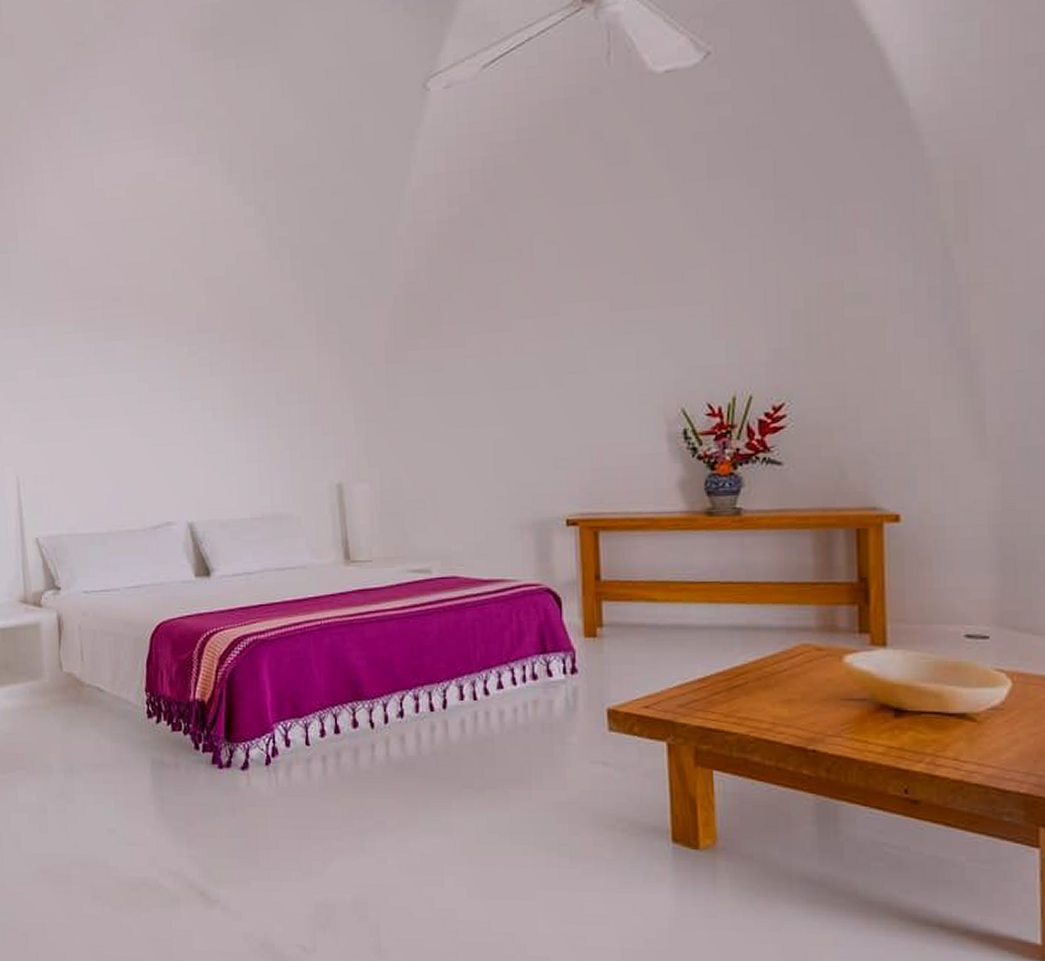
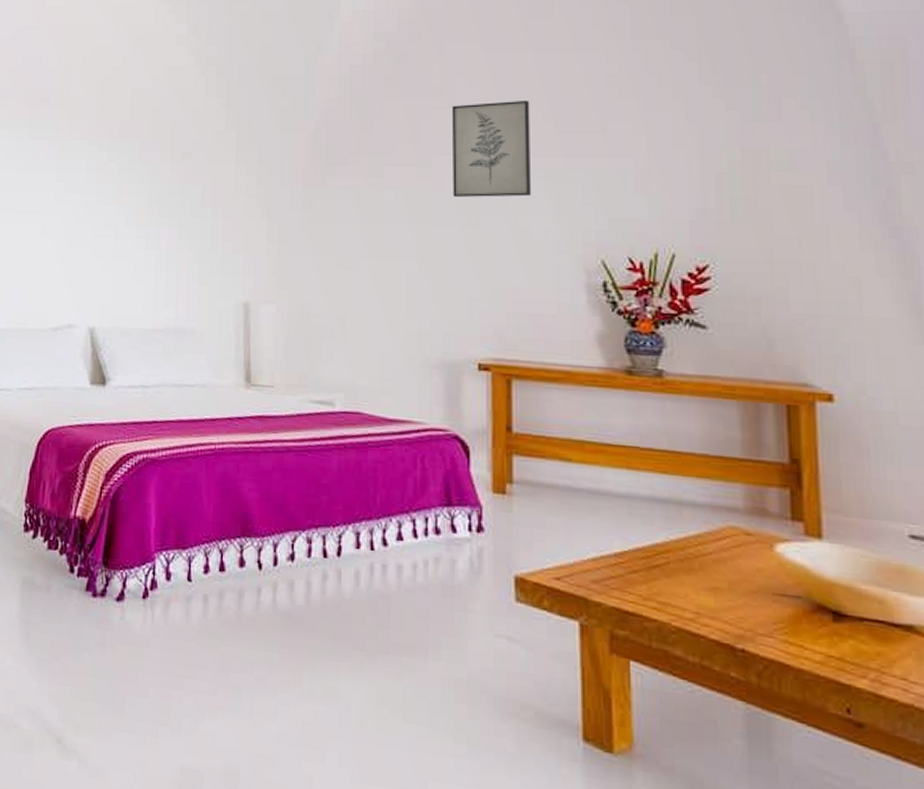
wall art: none [530,253,613,361] -> present [451,100,532,198]

